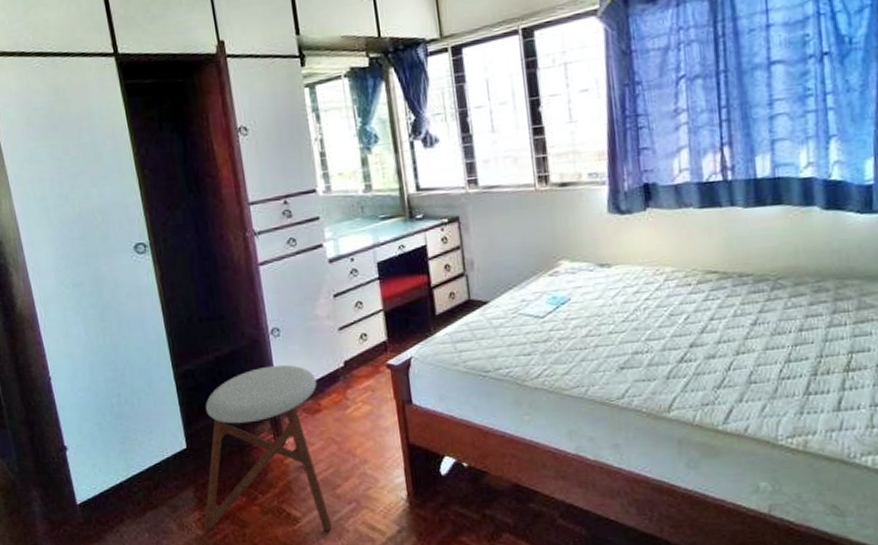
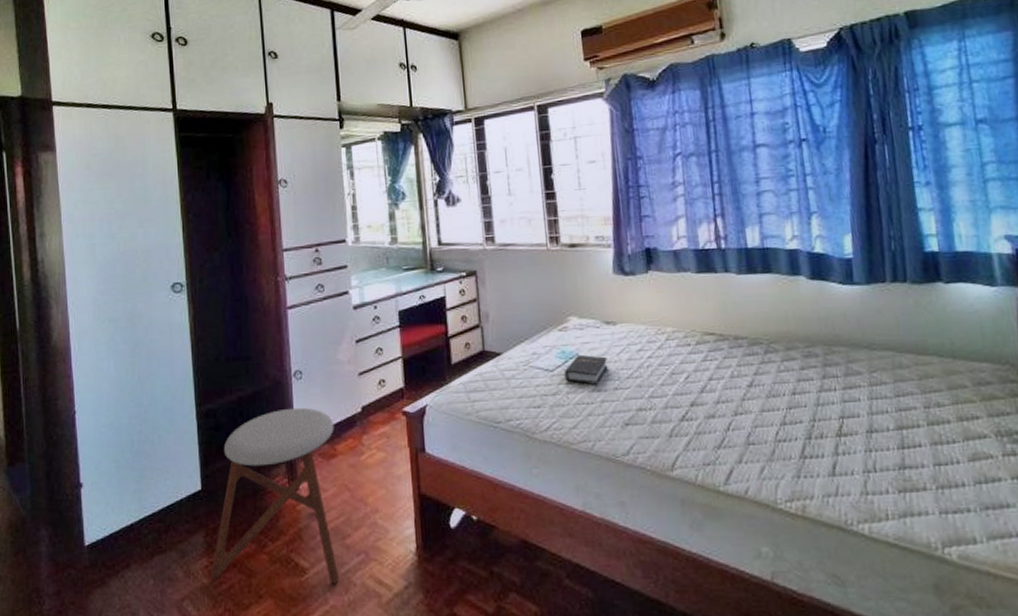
hardback book: none [555,299,602,330] -> present [564,354,608,385]

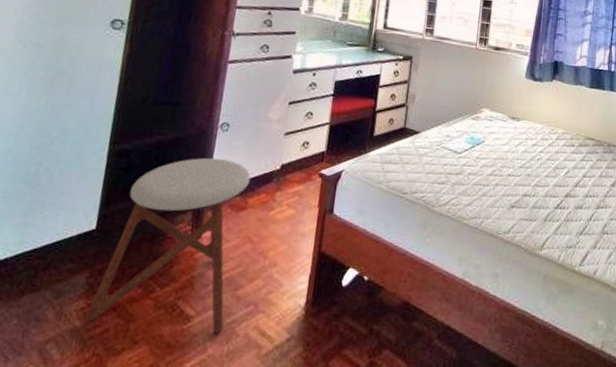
hardback book: present [564,354,608,385] -> none [469,142,507,170]

